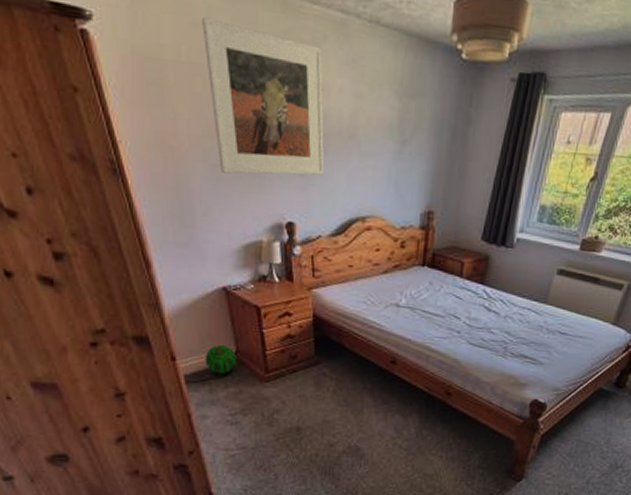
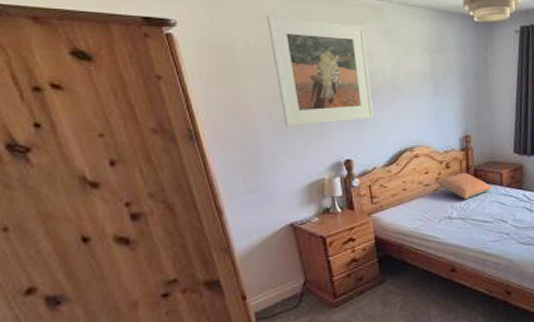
ball: present [205,344,237,375] -> none [275,277,306,307]
pillow: none [386,255,450,287] -> present [435,172,493,200]

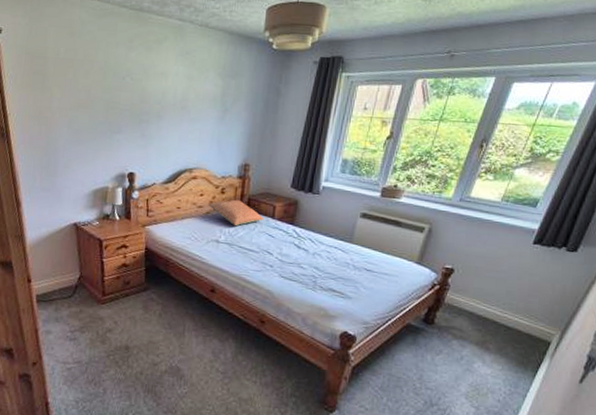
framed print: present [267,15,374,127] -> none [76,28,164,137]

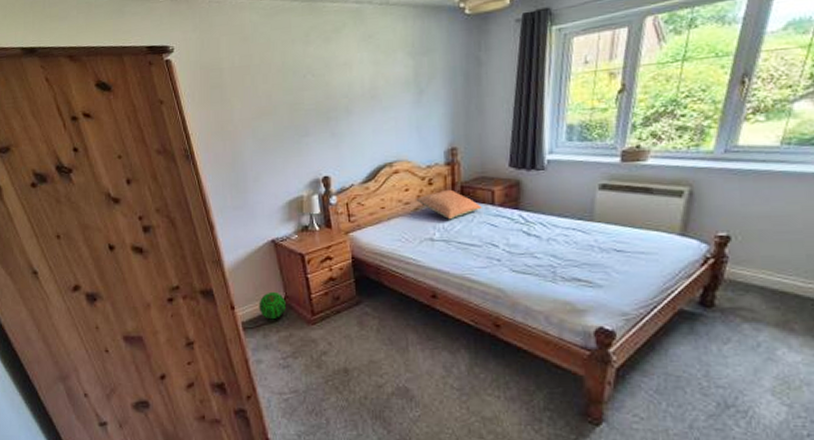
ball: none [54,270,80,296] -> present [259,291,286,320]

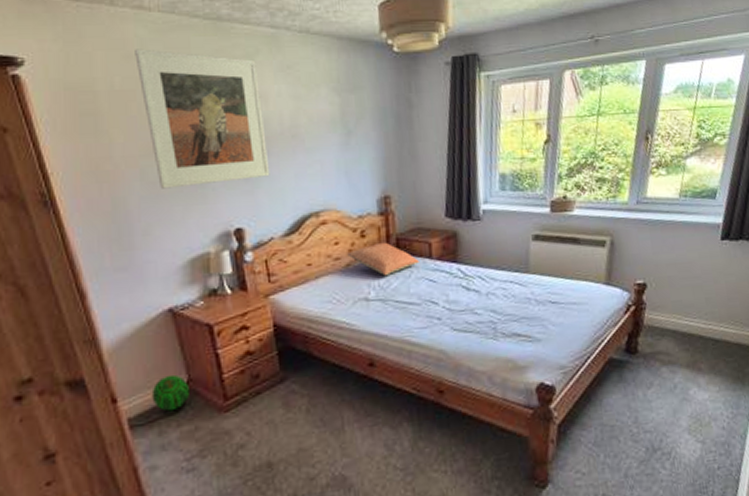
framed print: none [250,31,352,145] -> present [135,49,270,189]

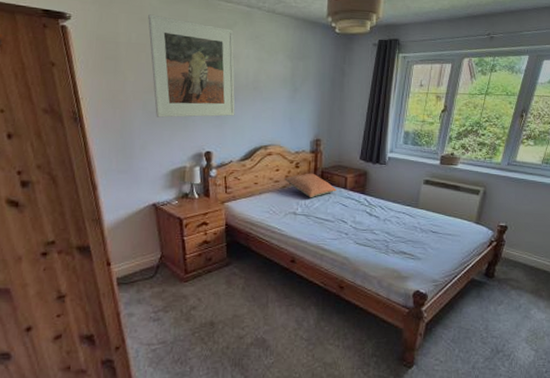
ball: present [151,374,189,412] -> none [135,250,161,277]

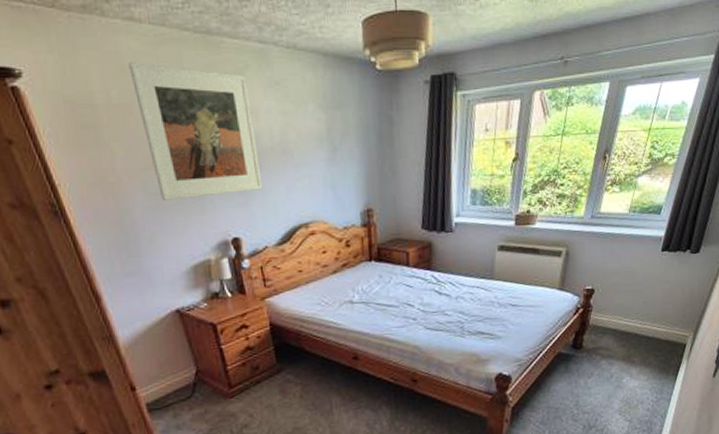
pillow: present [284,173,337,198] -> none [334,251,398,282]

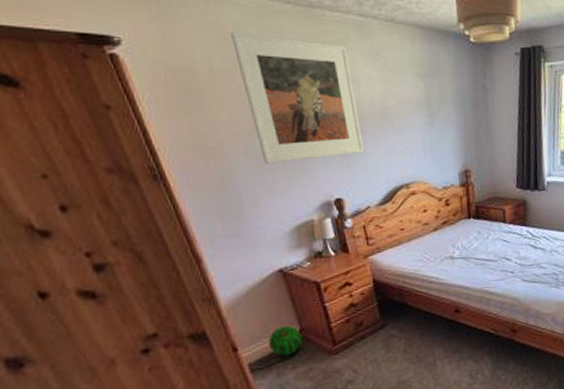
ball: none [165,366,199,398] -> present [268,325,302,357]

